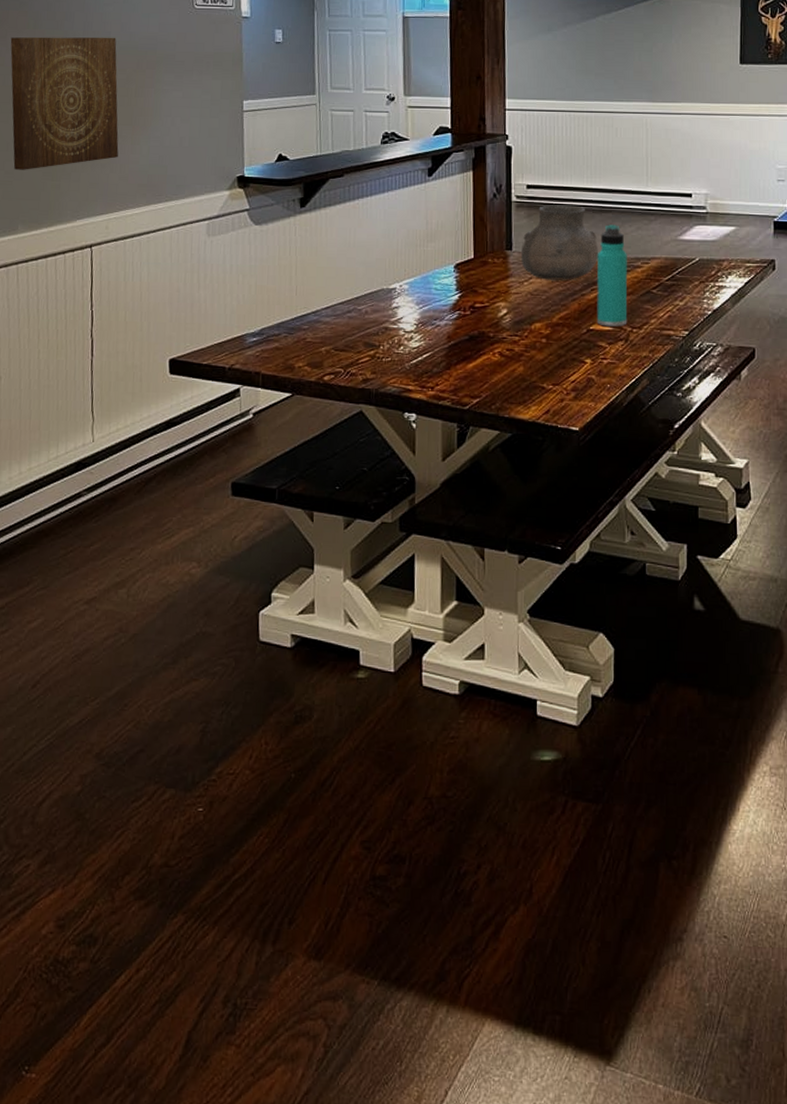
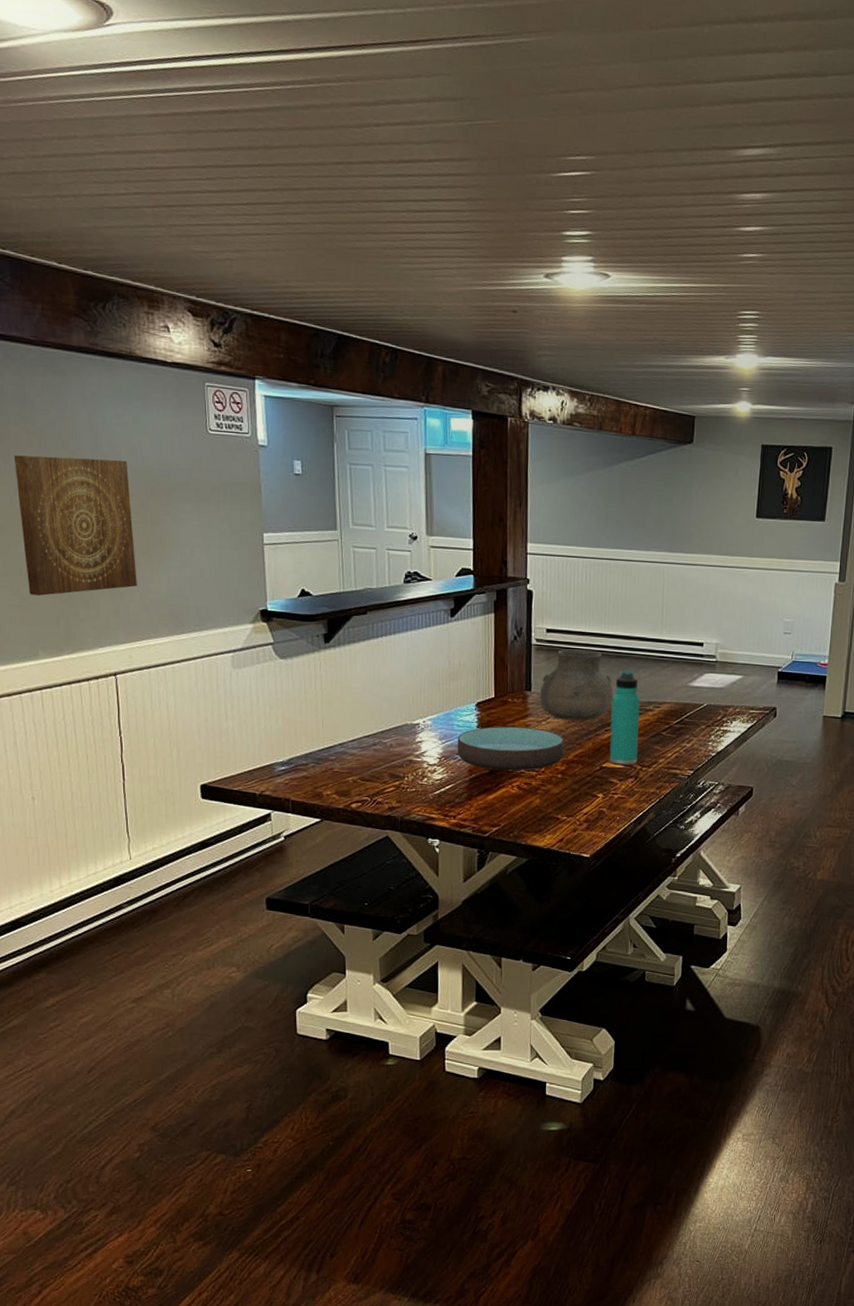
bowl: none [435,288,549,336] -> present [457,726,565,771]

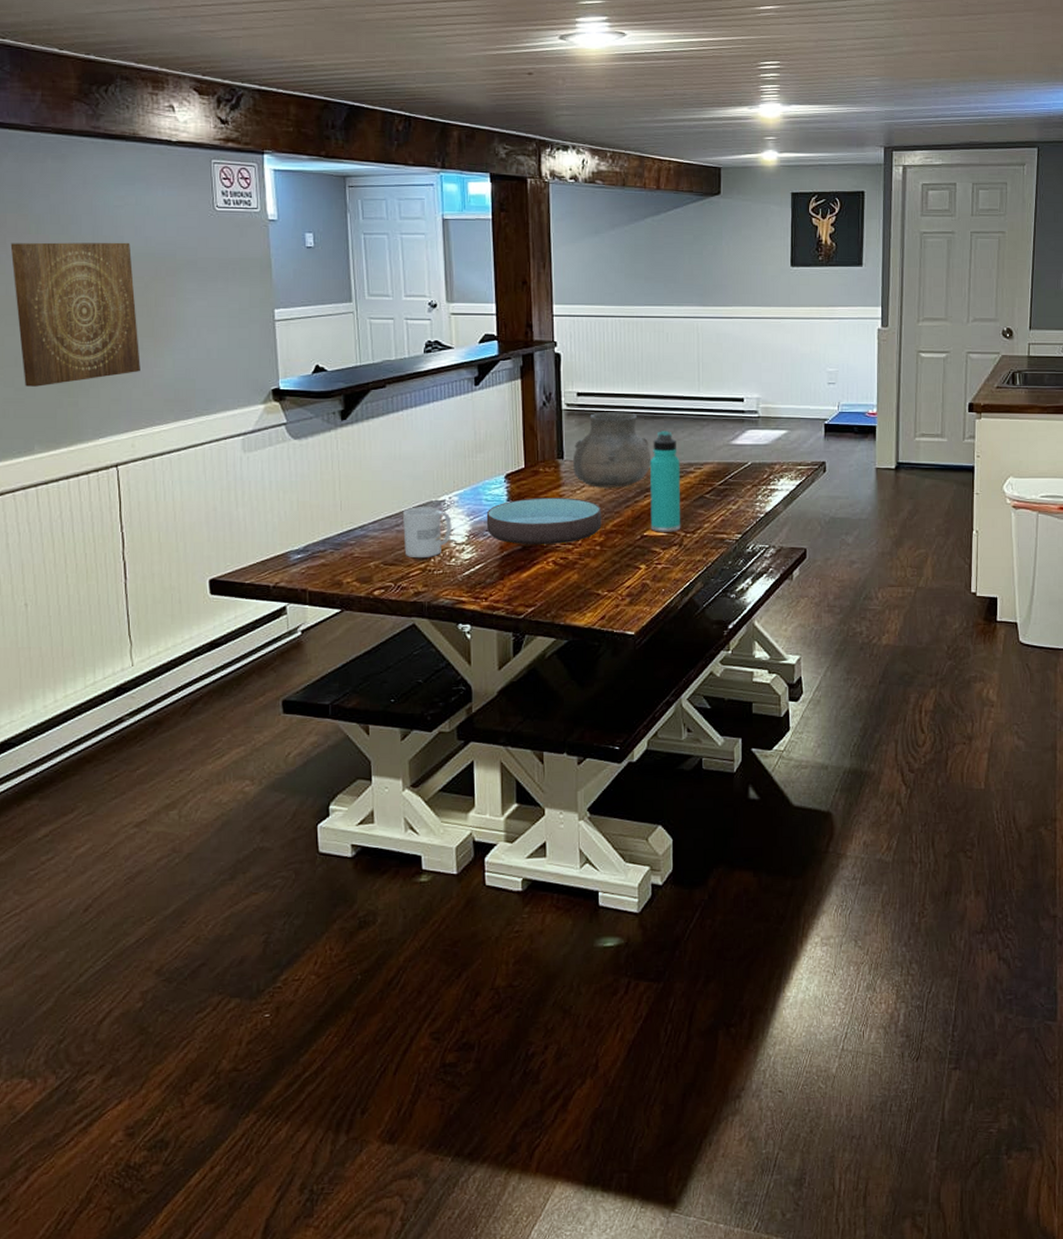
mug: none [379,728,425,777] -> present [402,507,452,559]

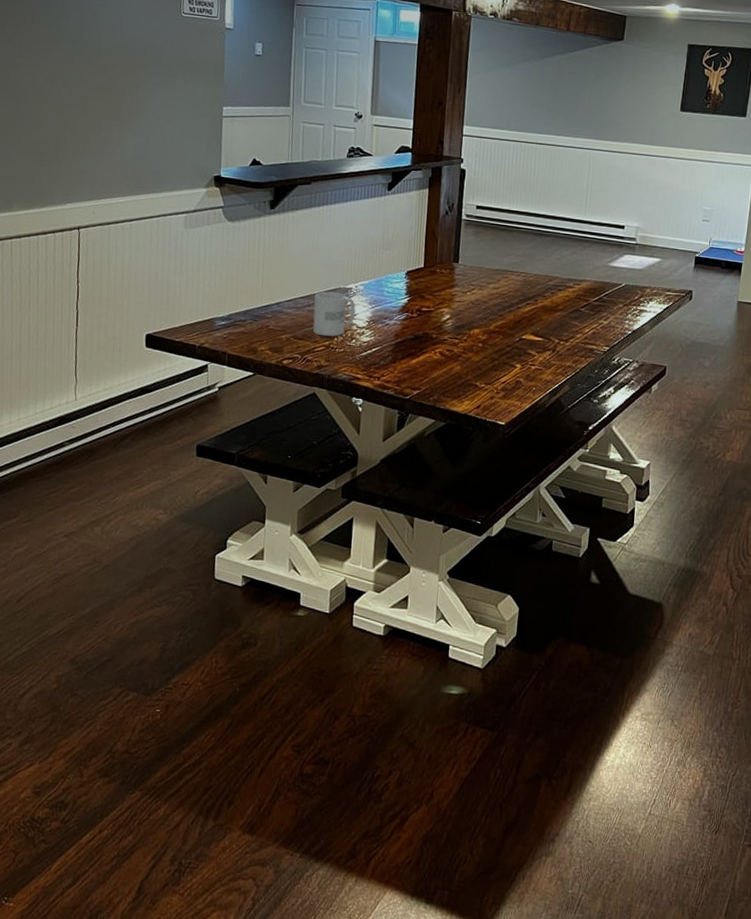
wall art: present [10,242,140,387] -> none [9,29,108,154]
bowl: present [486,498,602,545] -> none [385,294,487,338]
vase: present [572,412,652,488] -> none [465,225,537,294]
thermos bottle: present [650,431,681,532] -> none [529,247,561,338]

